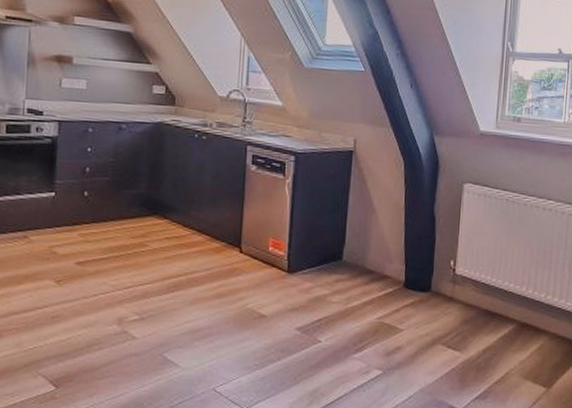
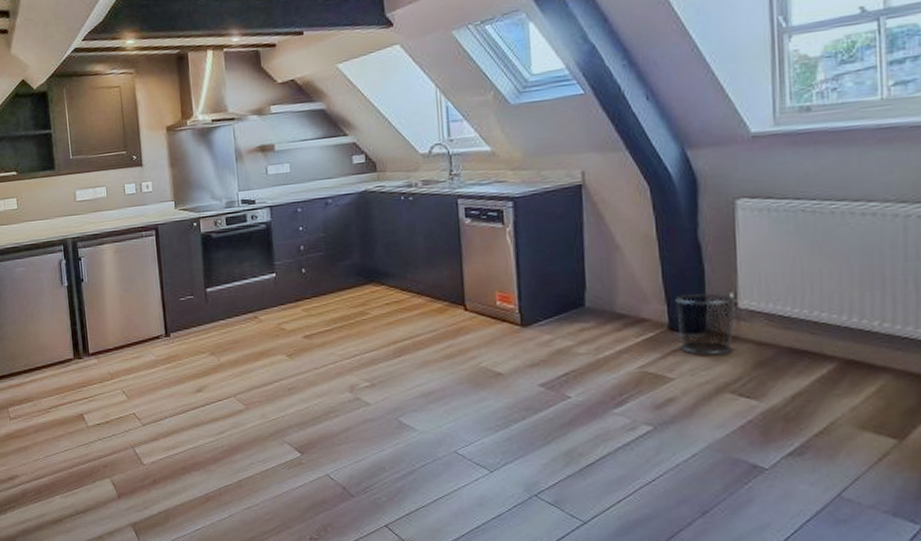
waste bin: none [411,257,456,312] -> present [675,293,737,355]

